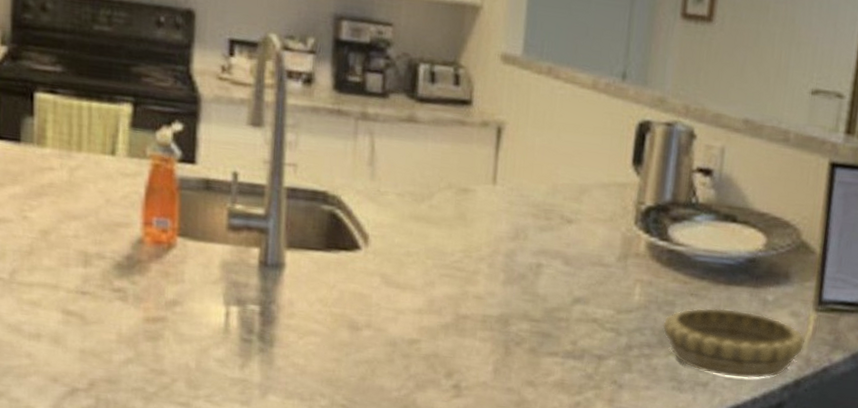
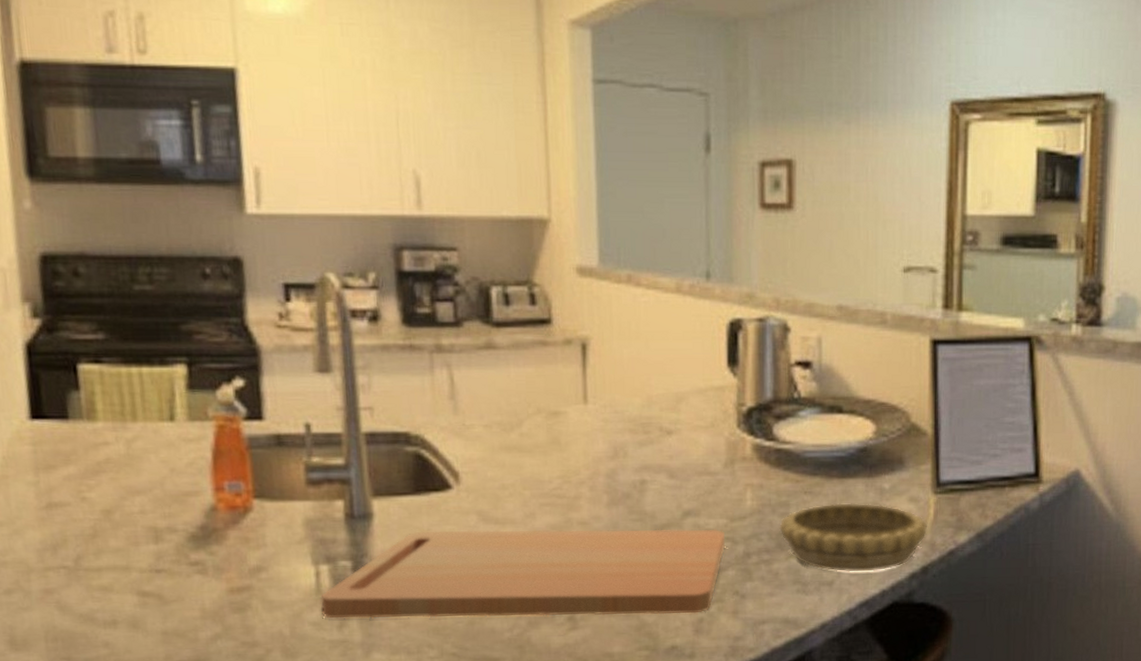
cutting board: none [227,285,610,397] -> present [321,529,726,619]

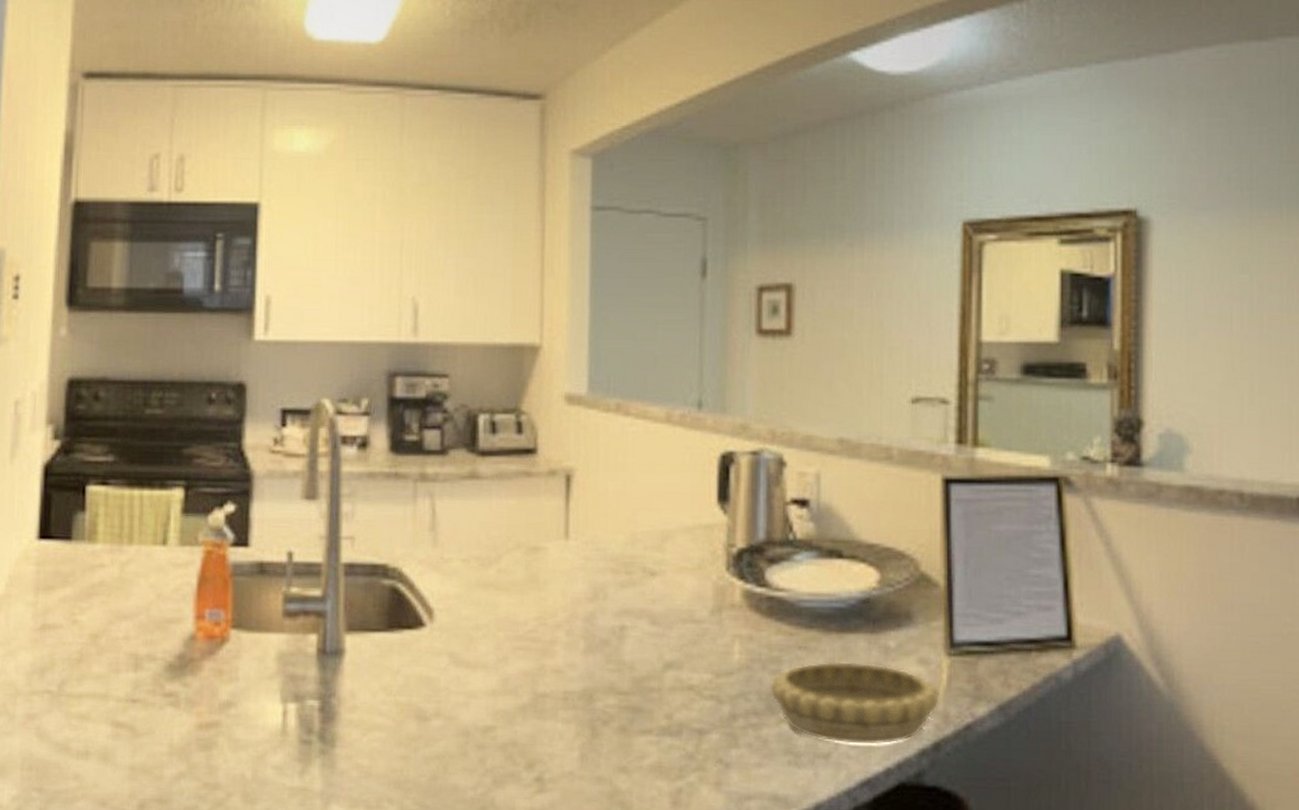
cutting board: present [321,529,726,619] -> none [285,671,710,783]

